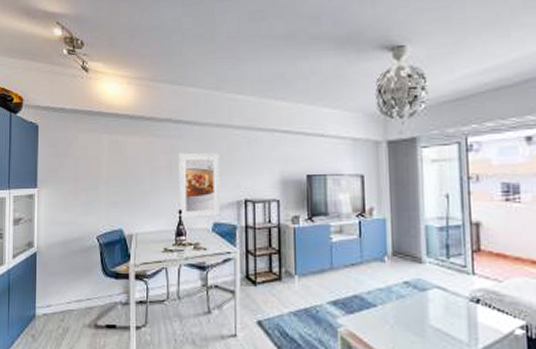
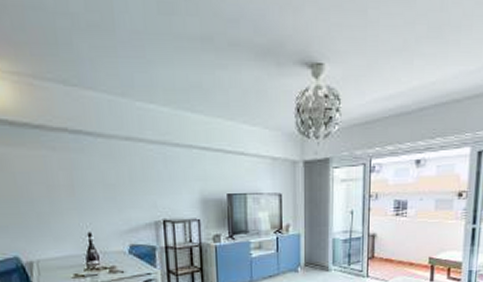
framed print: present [179,152,220,219] -> none [81,169,137,242]

